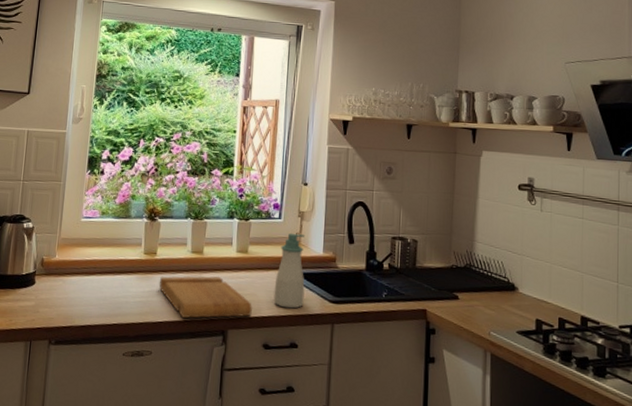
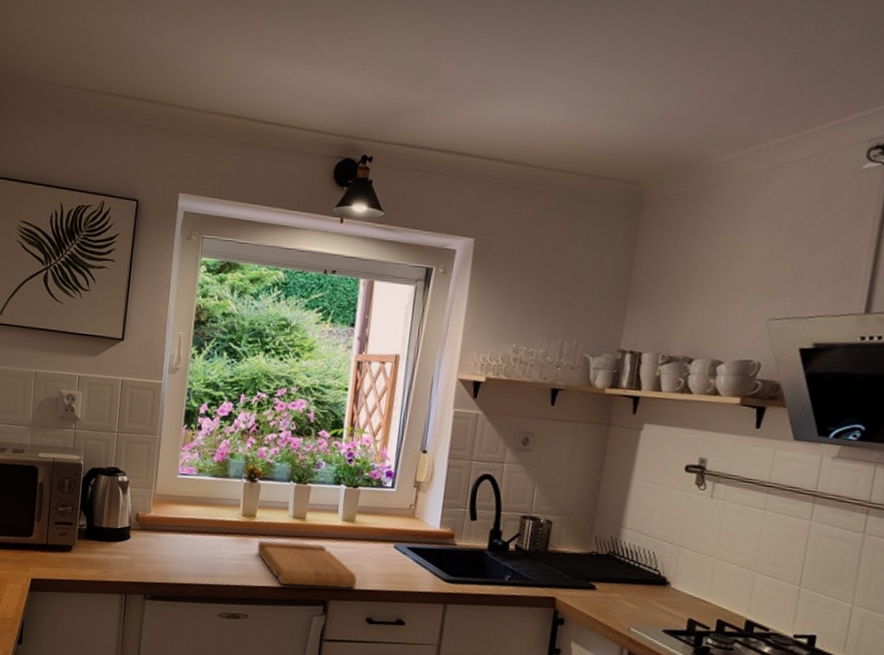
soap bottle: present [273,233,306,309] -> none [380,504,421,585]

